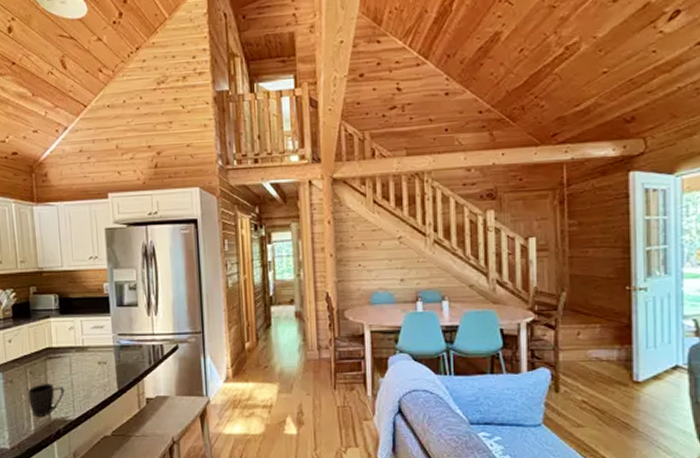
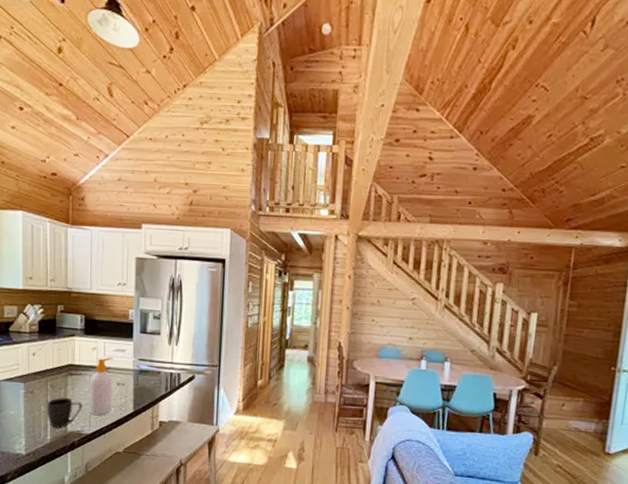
soap bottle: none [69,336,95,399] -> present [89,357,113,416]

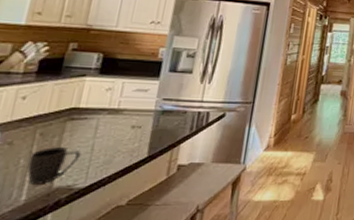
soap bottle: present [89,357,113,416] -> none [88,98,132,165]

